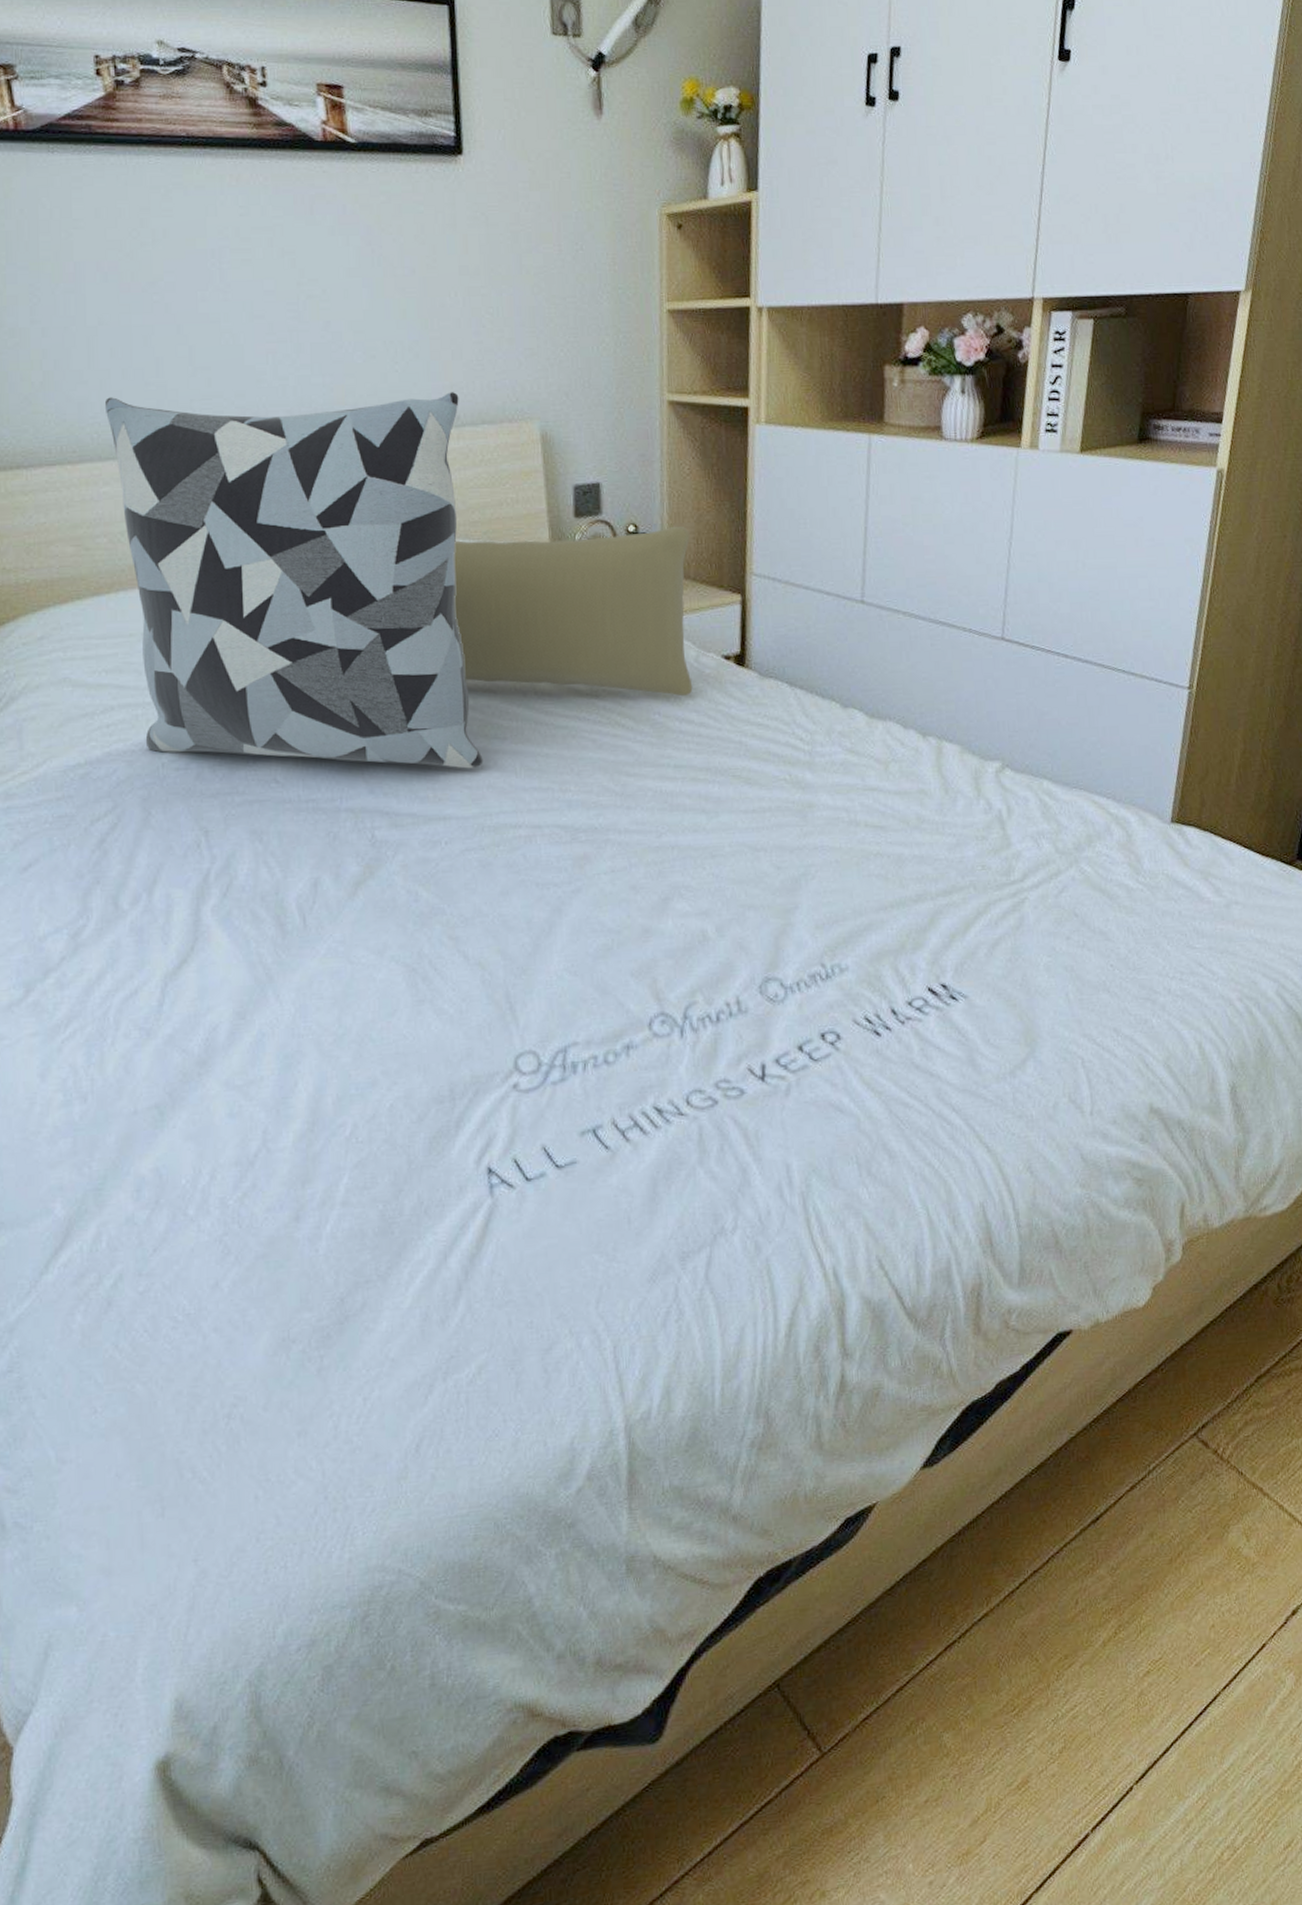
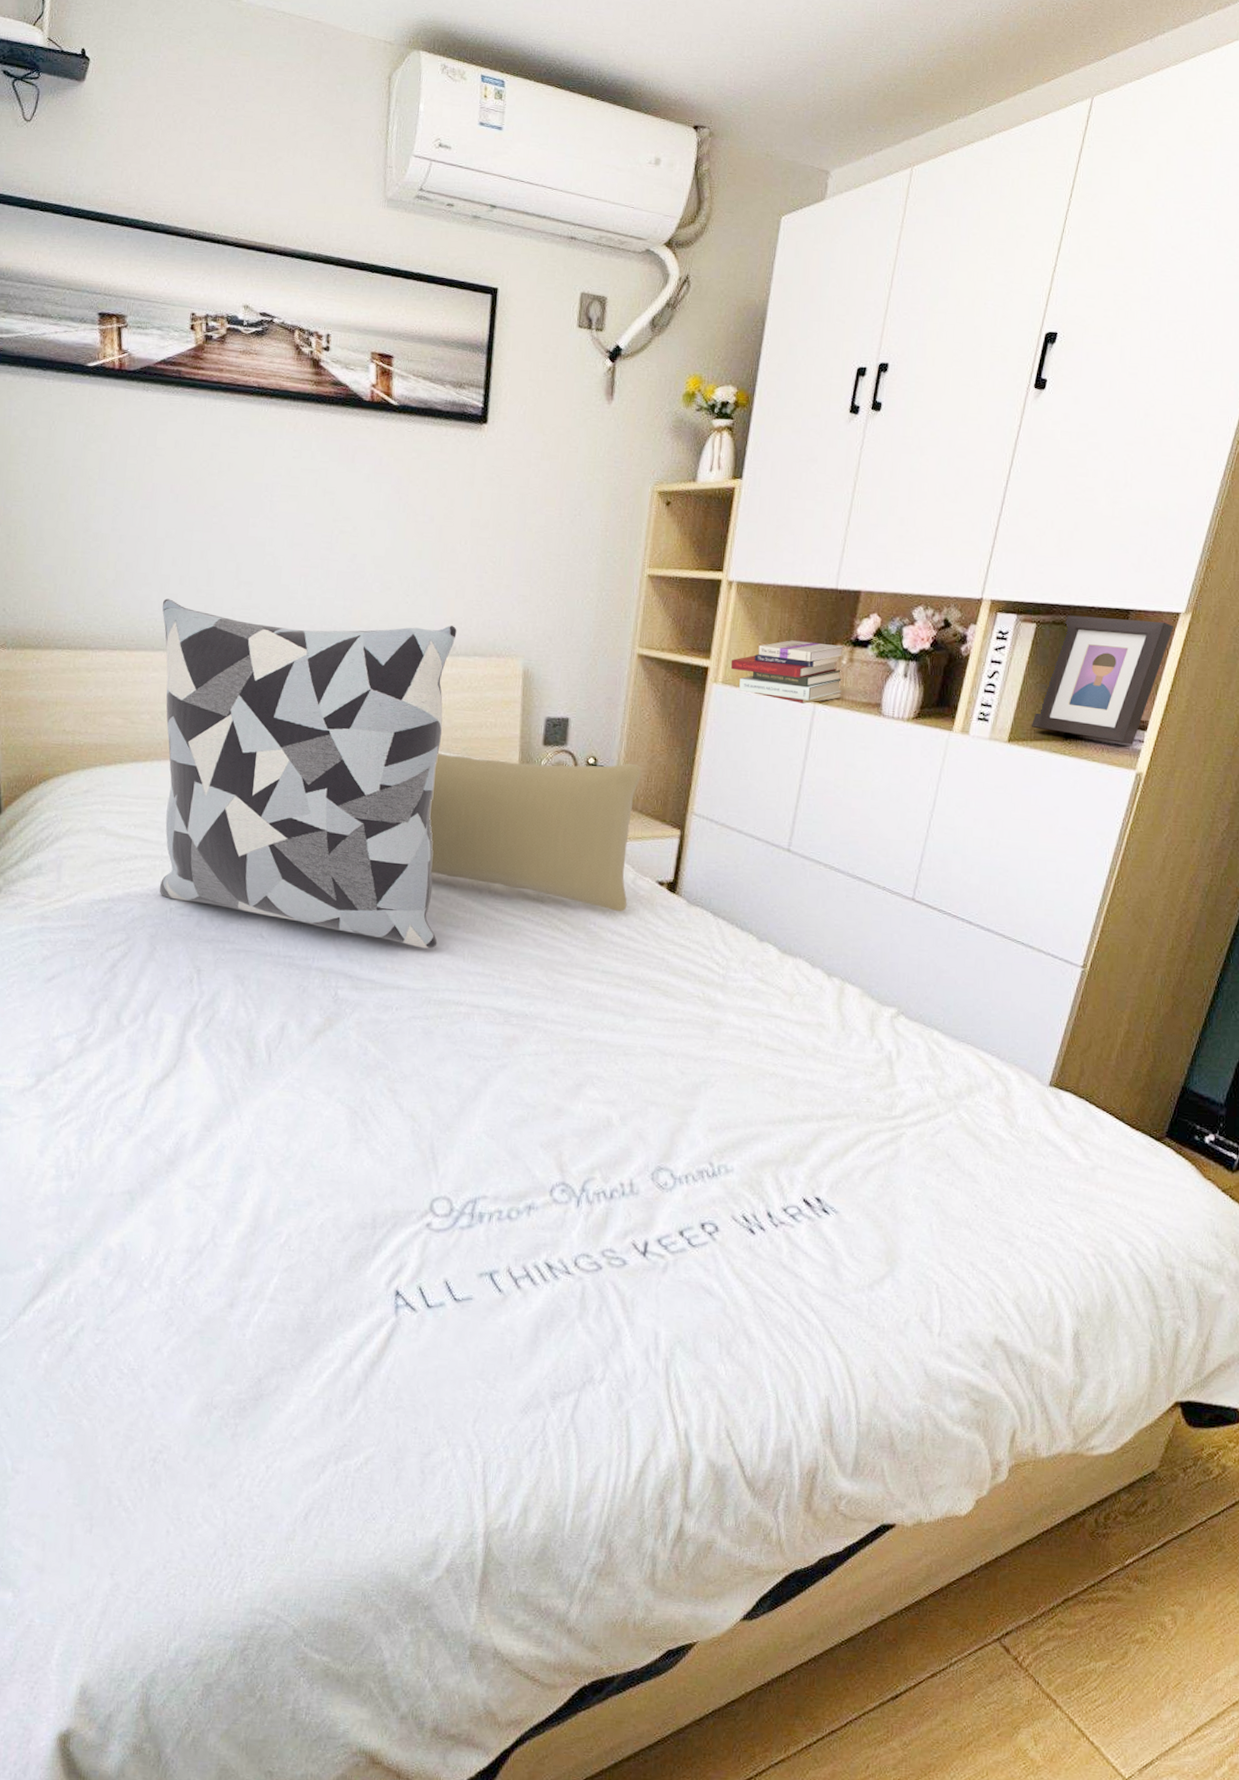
books: none [772,366,898,436] -> present [730,640,844,704]
picture frame: none [1102,302,1236,440] -> present [1031,615,1174,745]

